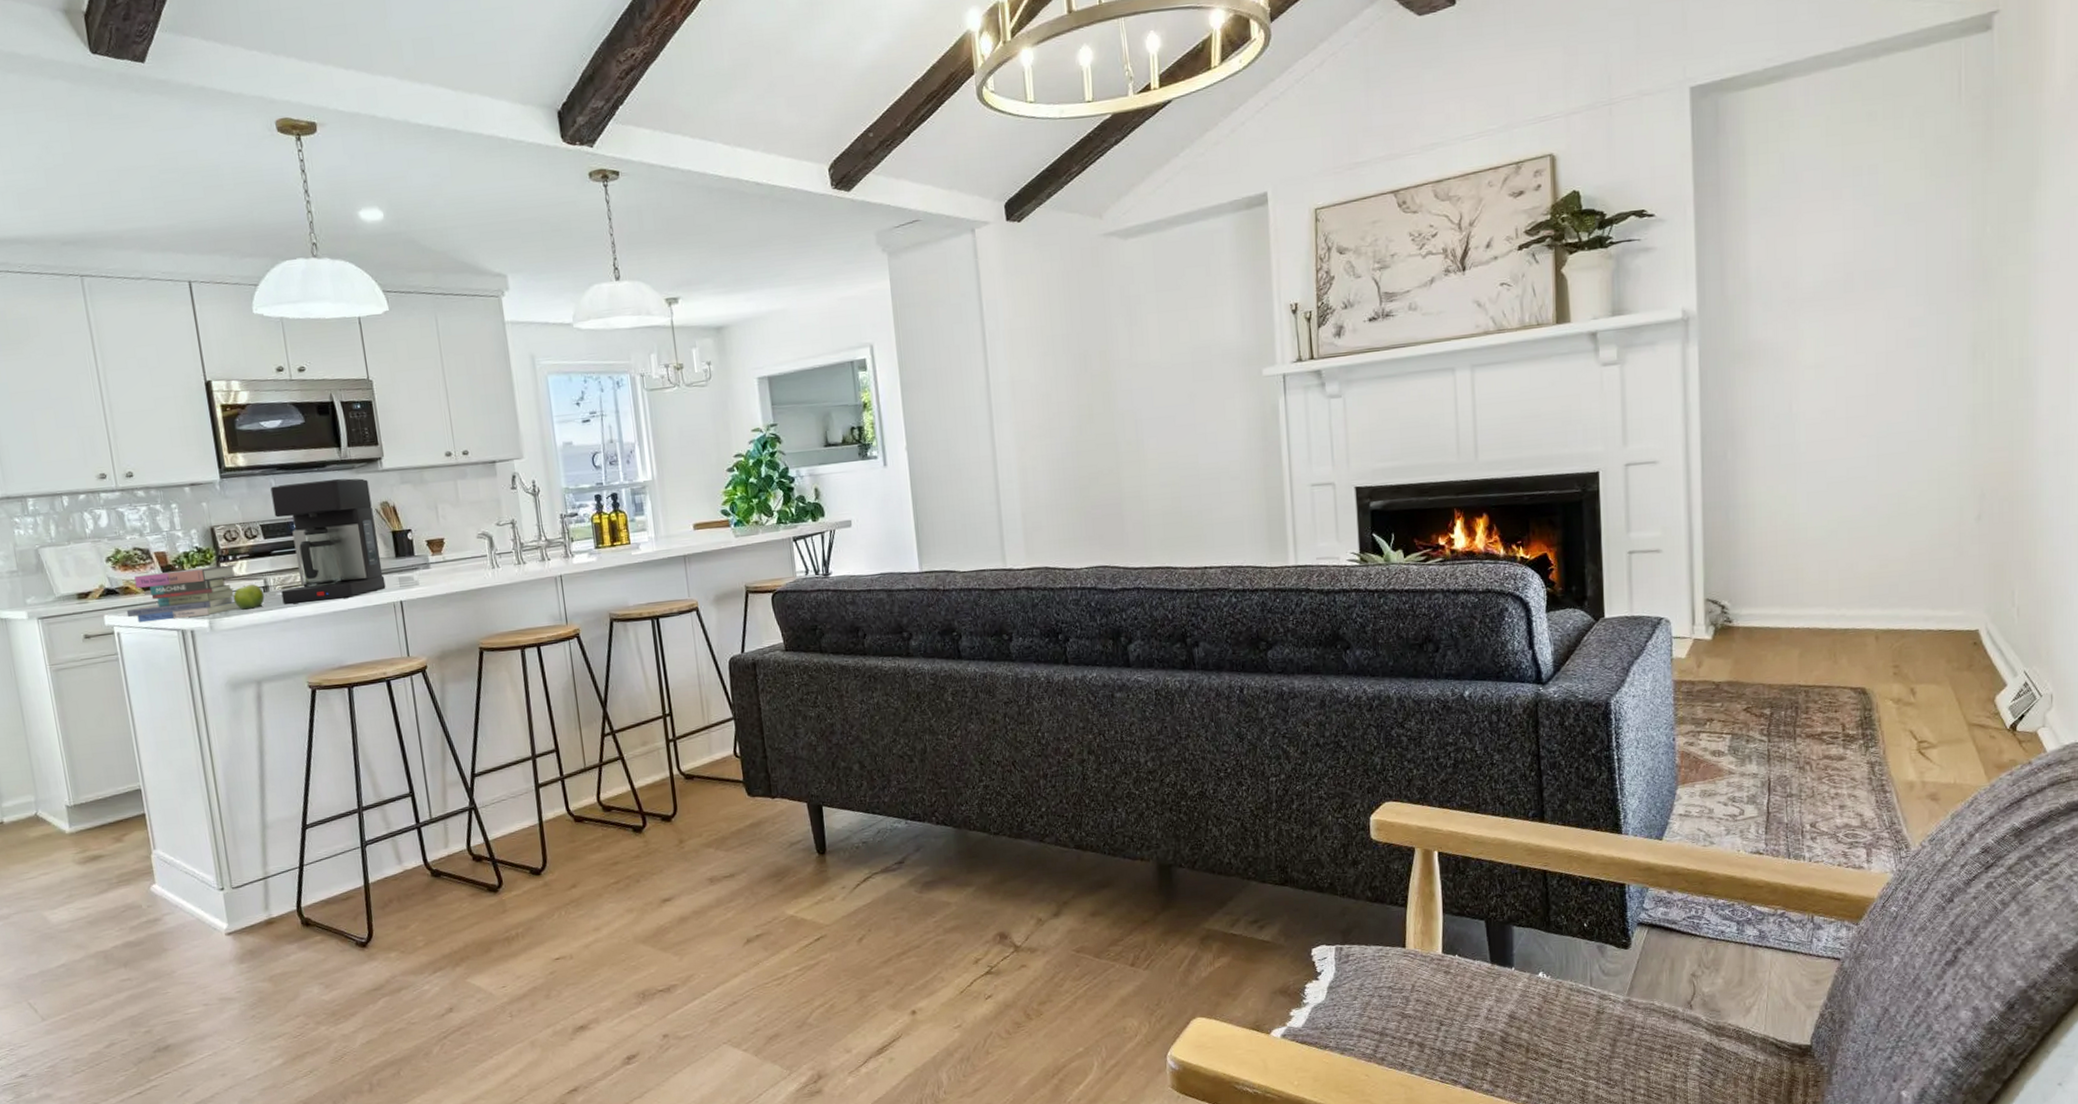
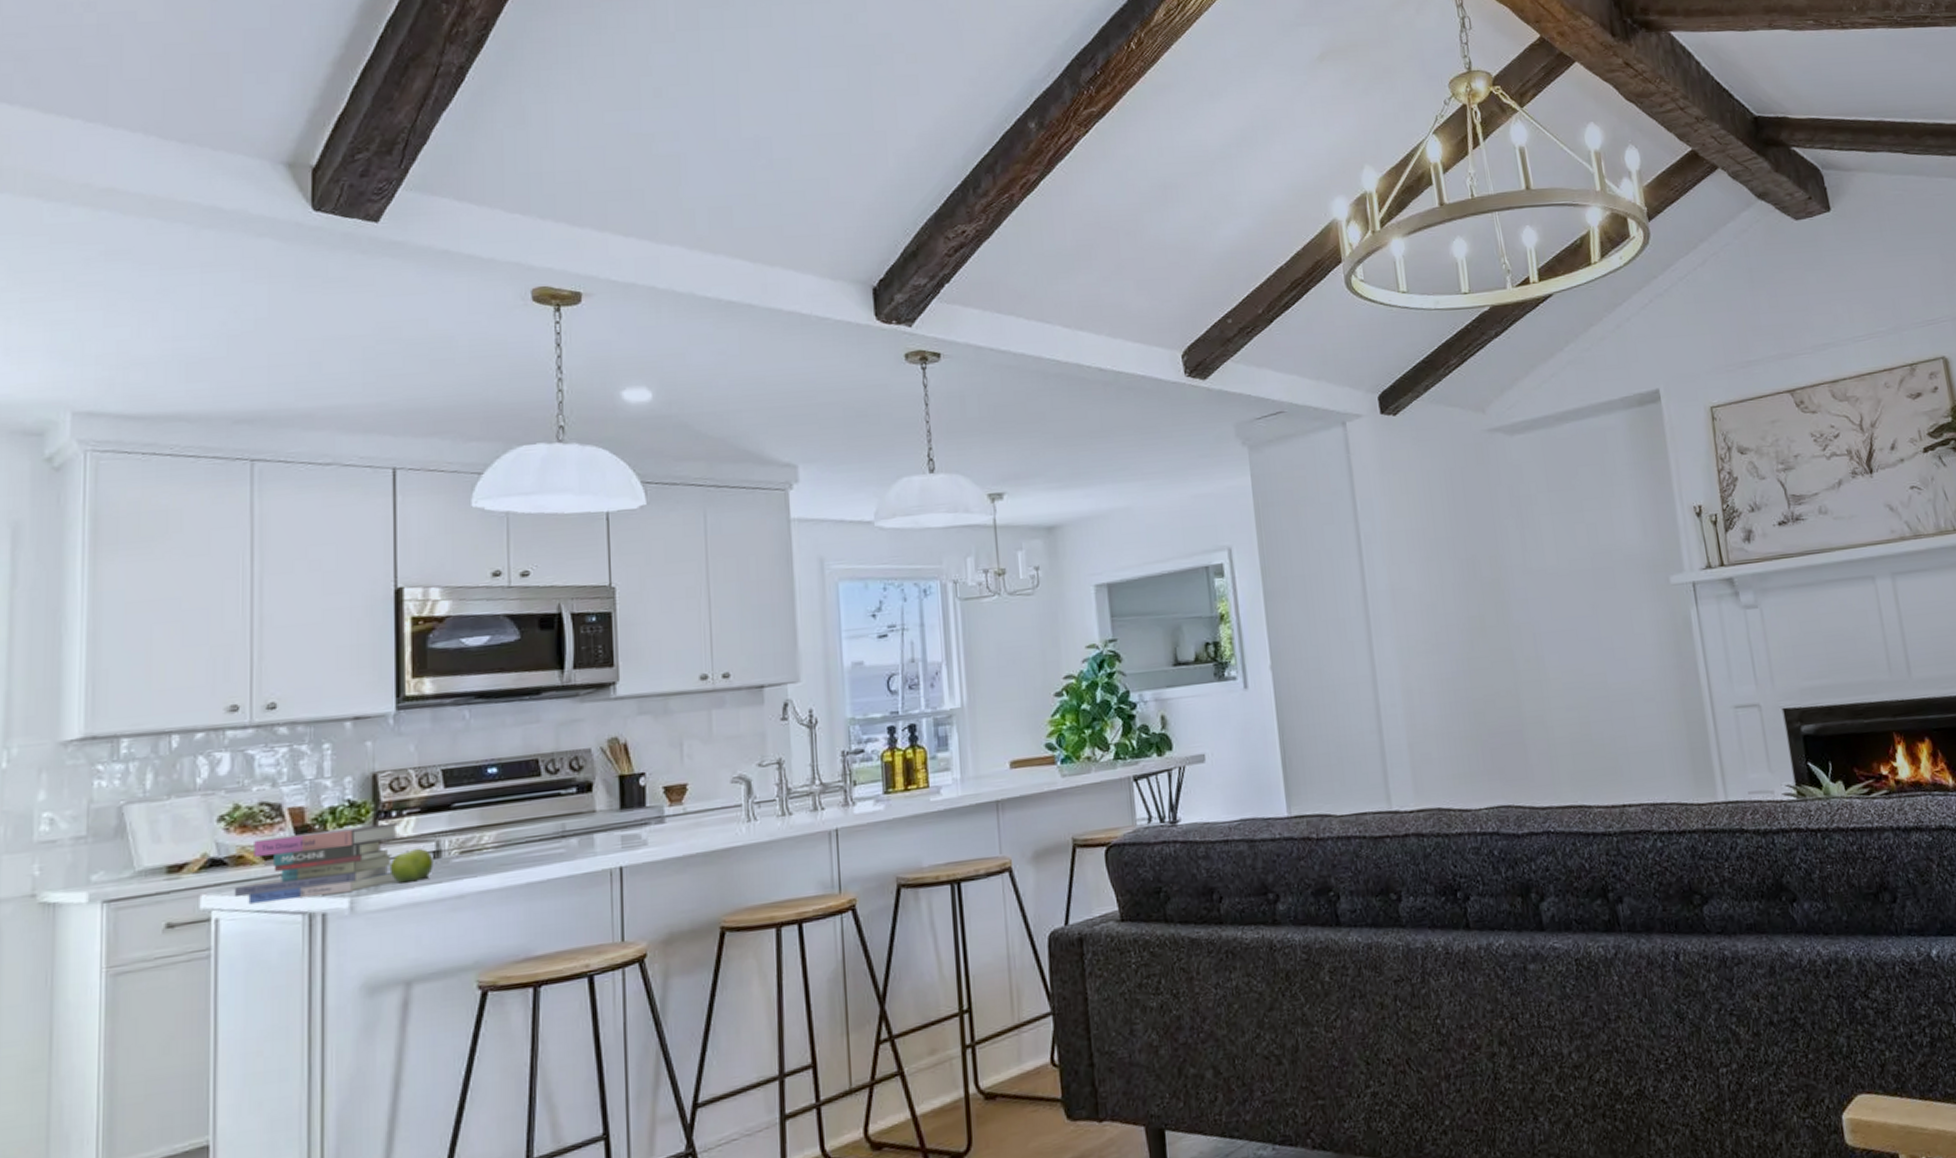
coffee maker: present [270,478,386,605] -> none [458,708,603,875]

